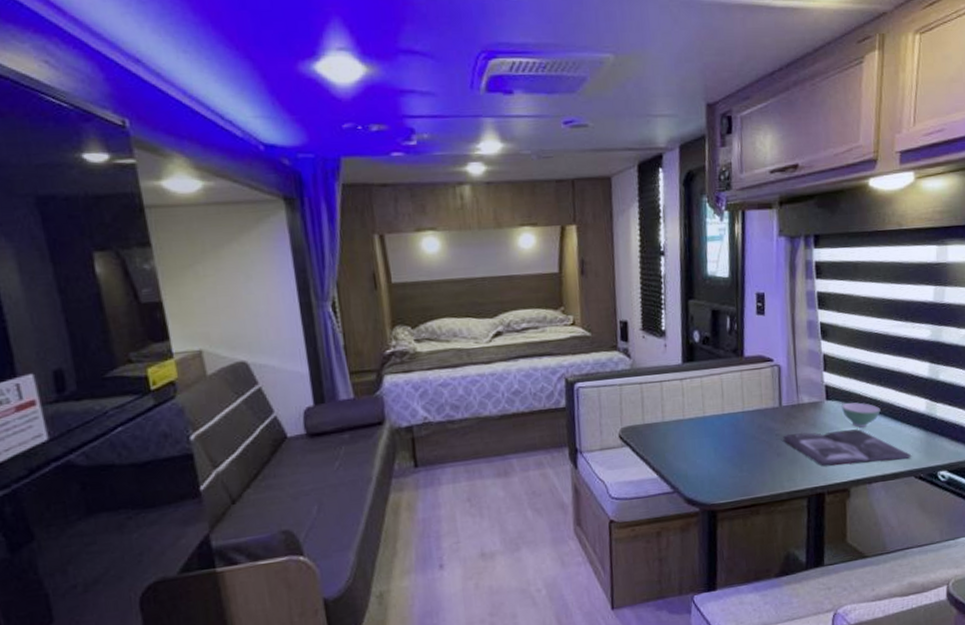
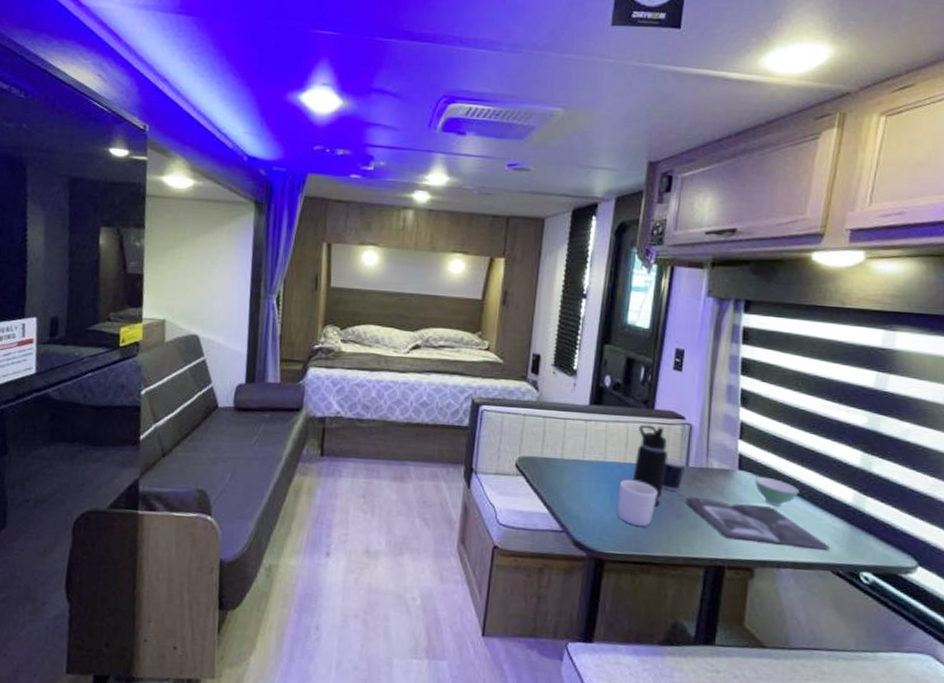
mug: none [720,428,757,473] -> present [617,479,658,527]
water bottle: none [732,372,762,450] -> present [632,424,668,507]
mug: none [759,401,780,432] -> present [662,458,686,491]

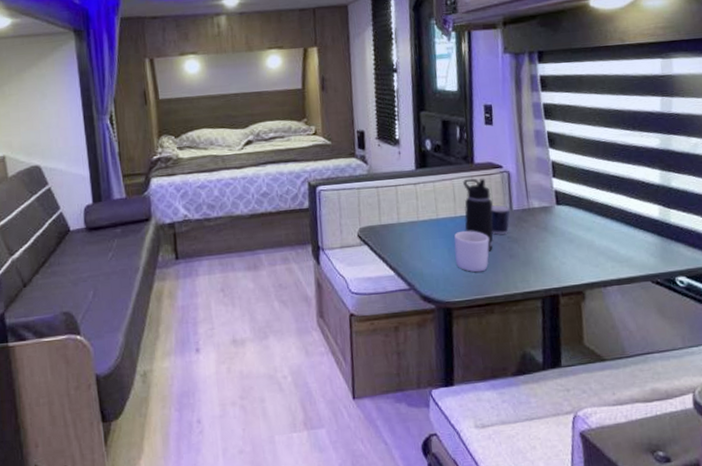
magazine: present [686,497,831,550] -> none [515,232,647,268]
bowl: present [754,476,799,506] -> none [571,207,612,232]

